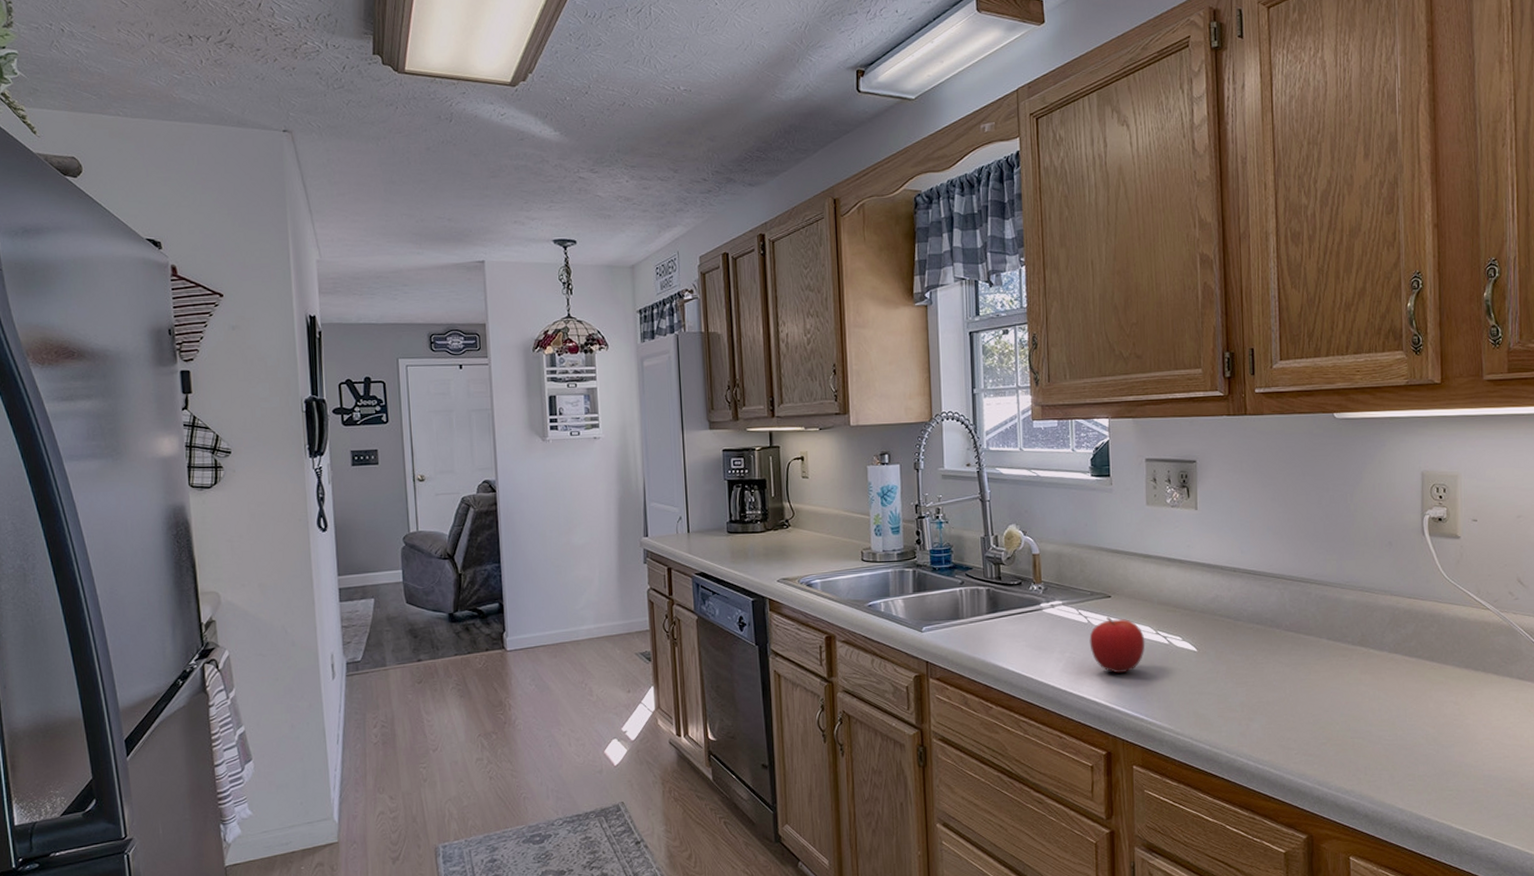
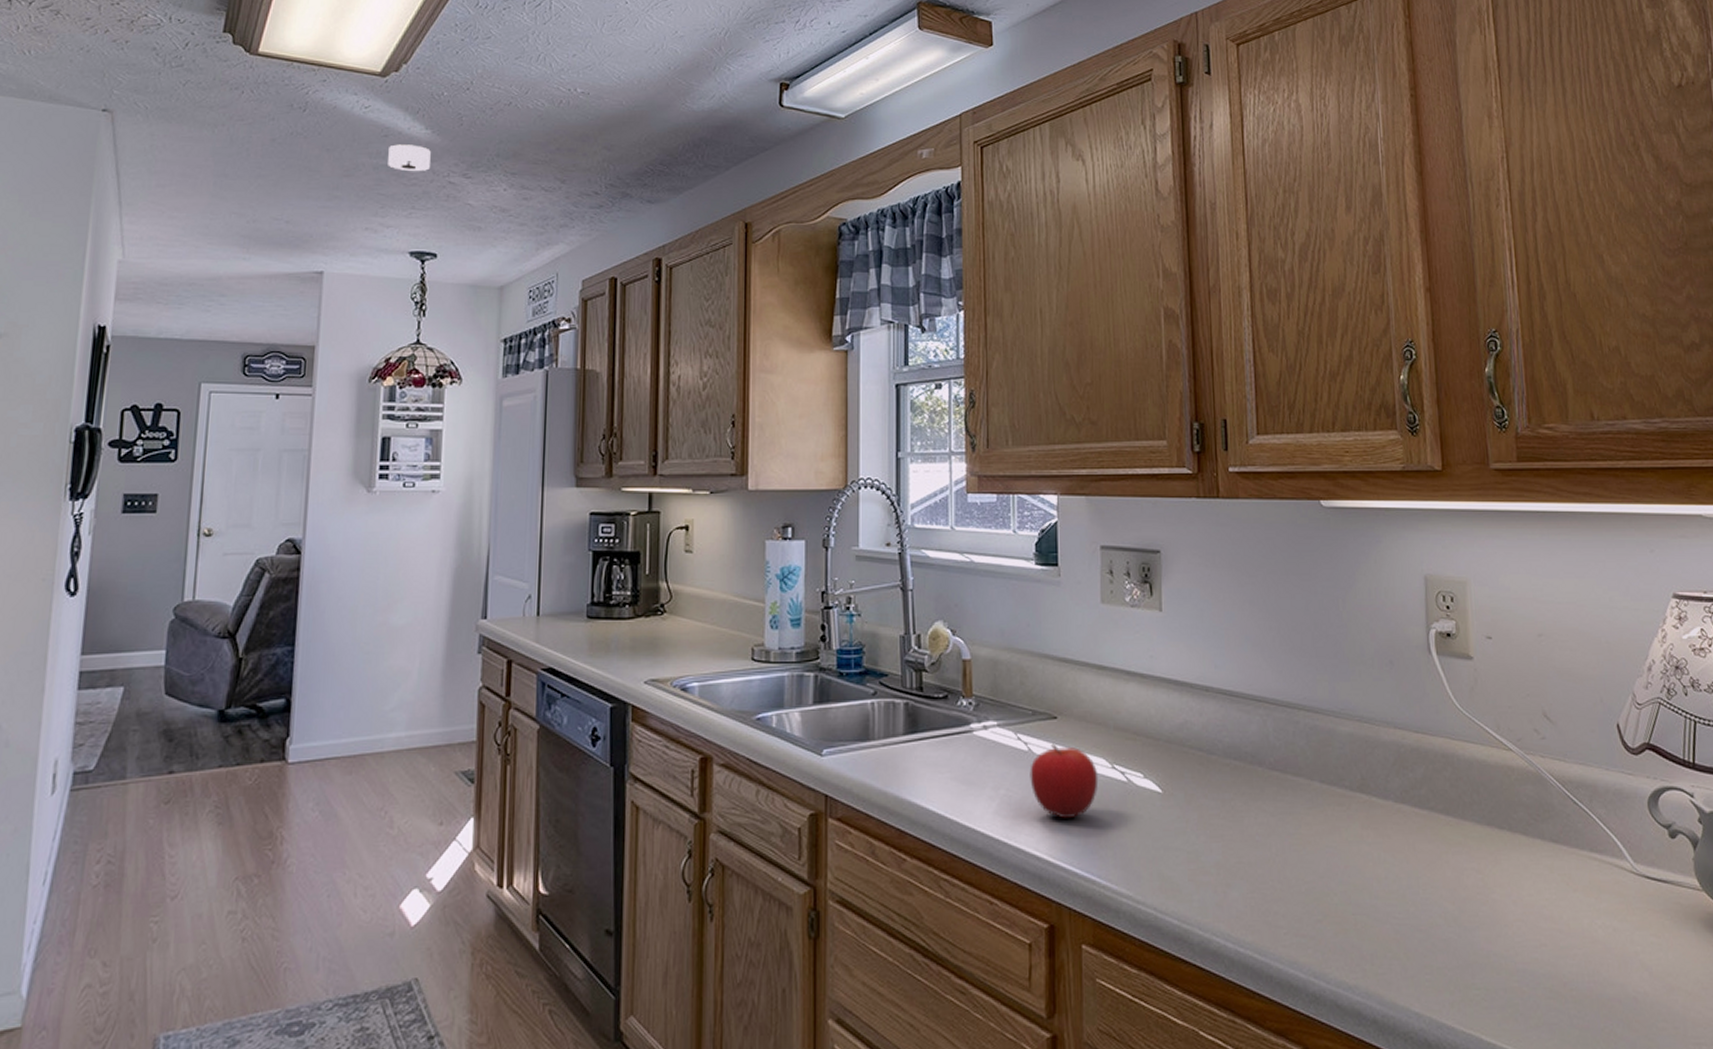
smoke detector: none [525,146,562,170] -> present [388,144,431,172]

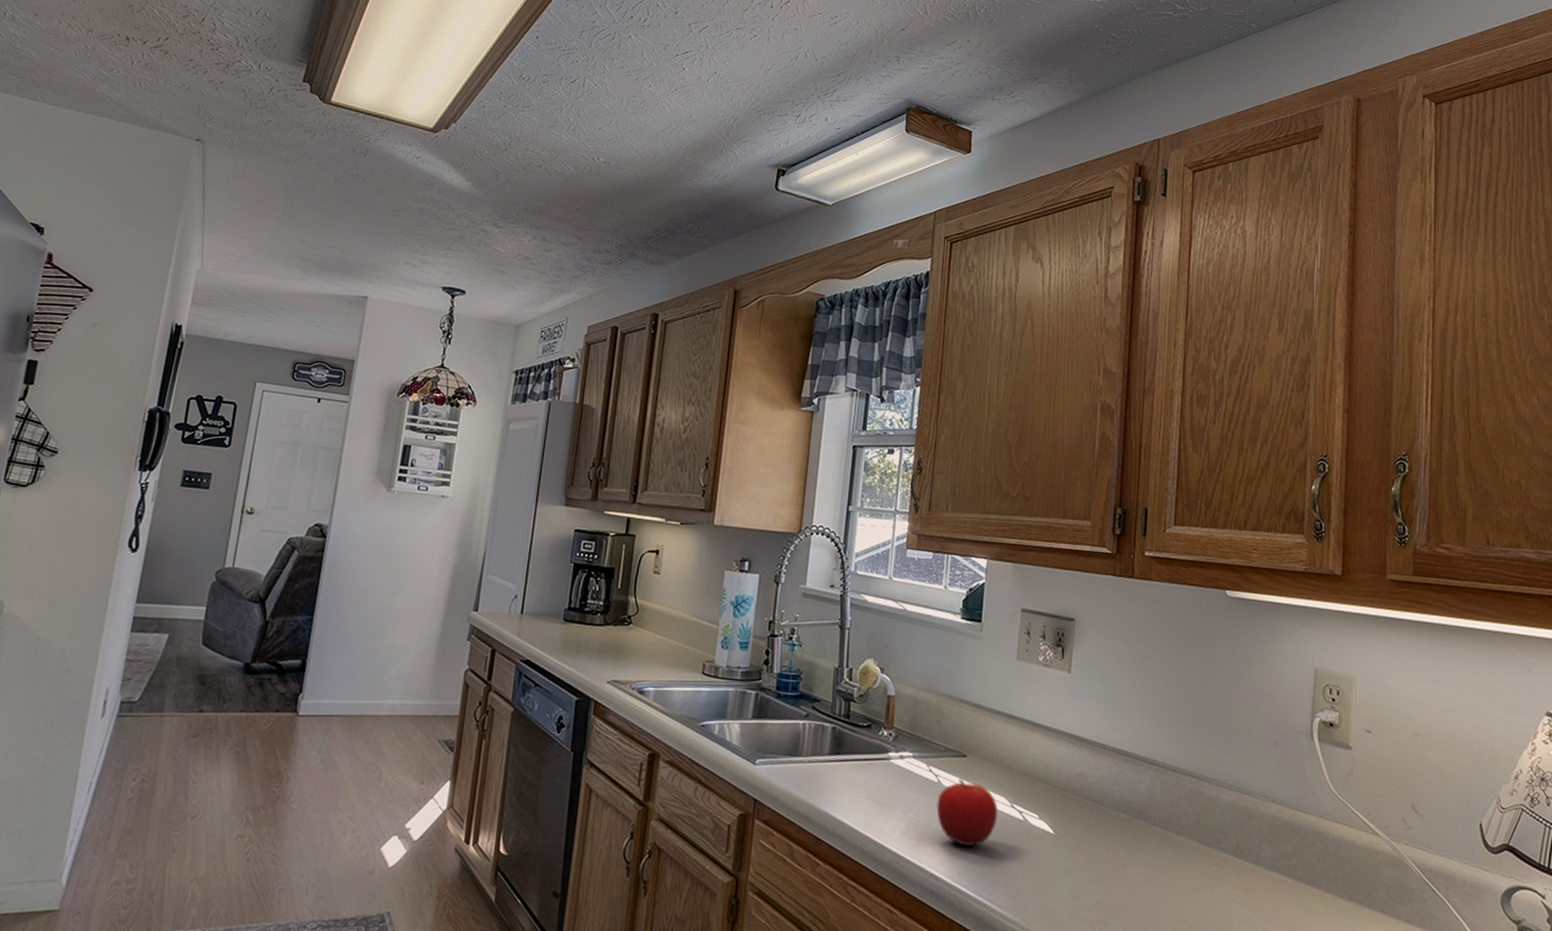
smoke detector: present [388,144,431,172] -> none [431,192,469,218]

